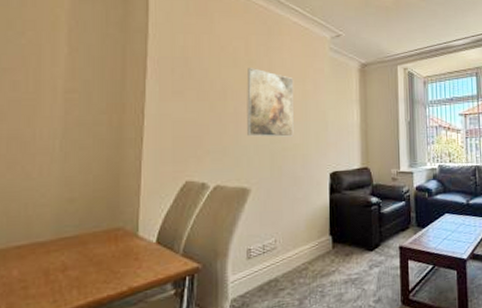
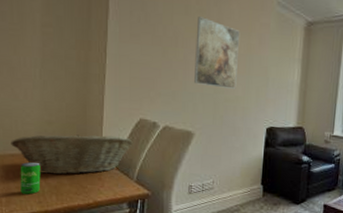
fruit basket: none [17,205,178,264] -> present [11,135,133,175]
beverage can: none [28,250,57,295] -> present [20,161,41,195]

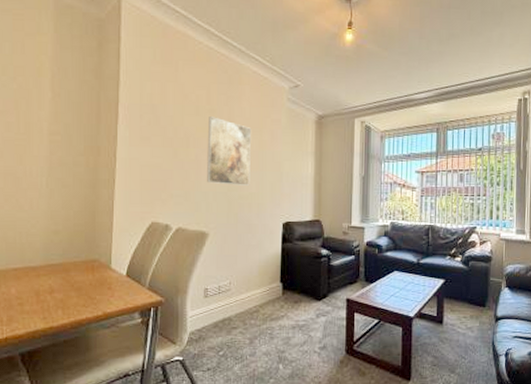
fruit basket: present [11,135,133,175] -> none [14,242,144,287]
beverage can: present [20,161,41,195] -> none [23,275,46,311]

